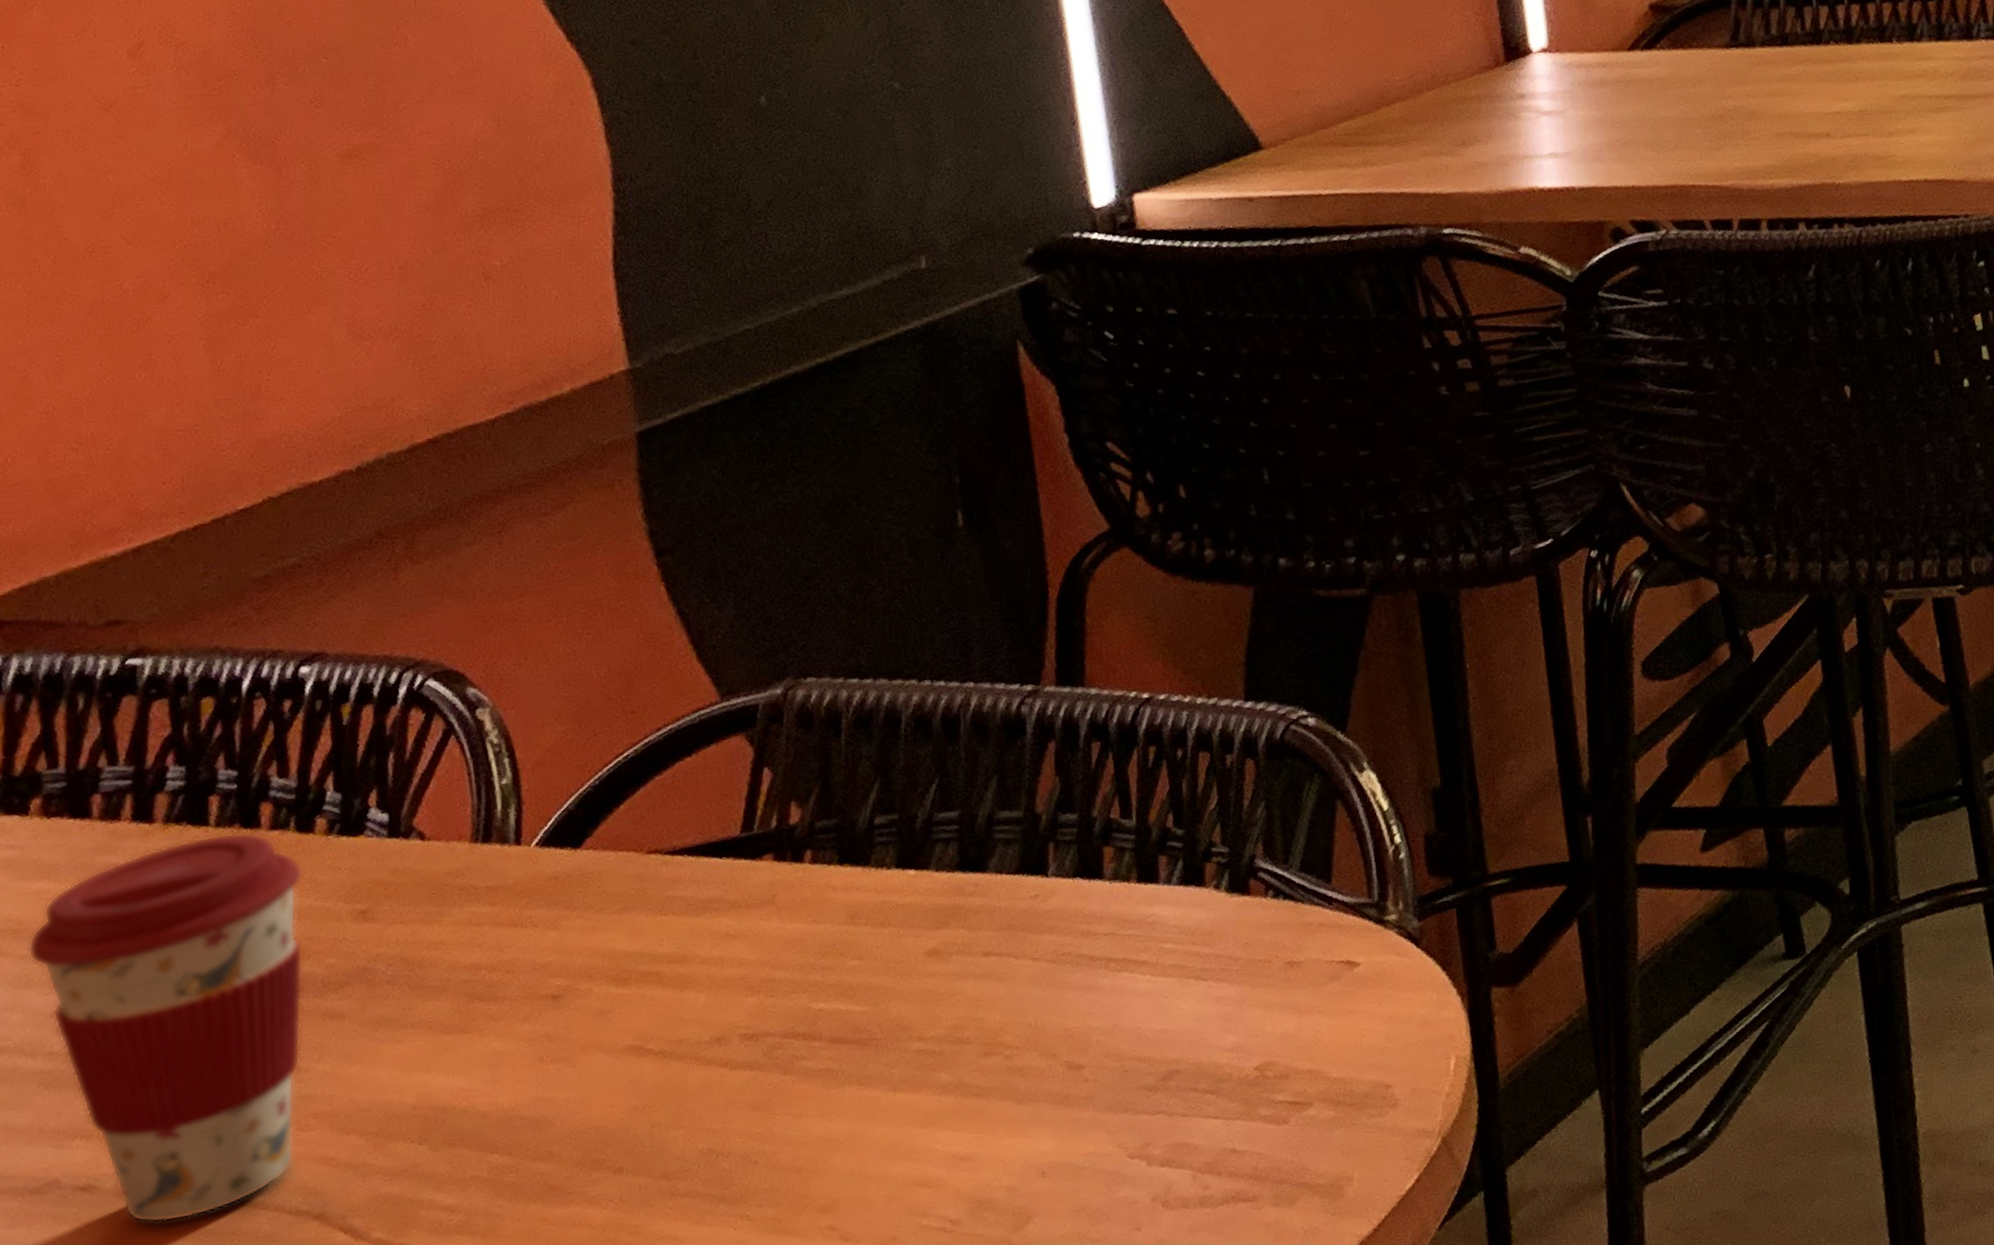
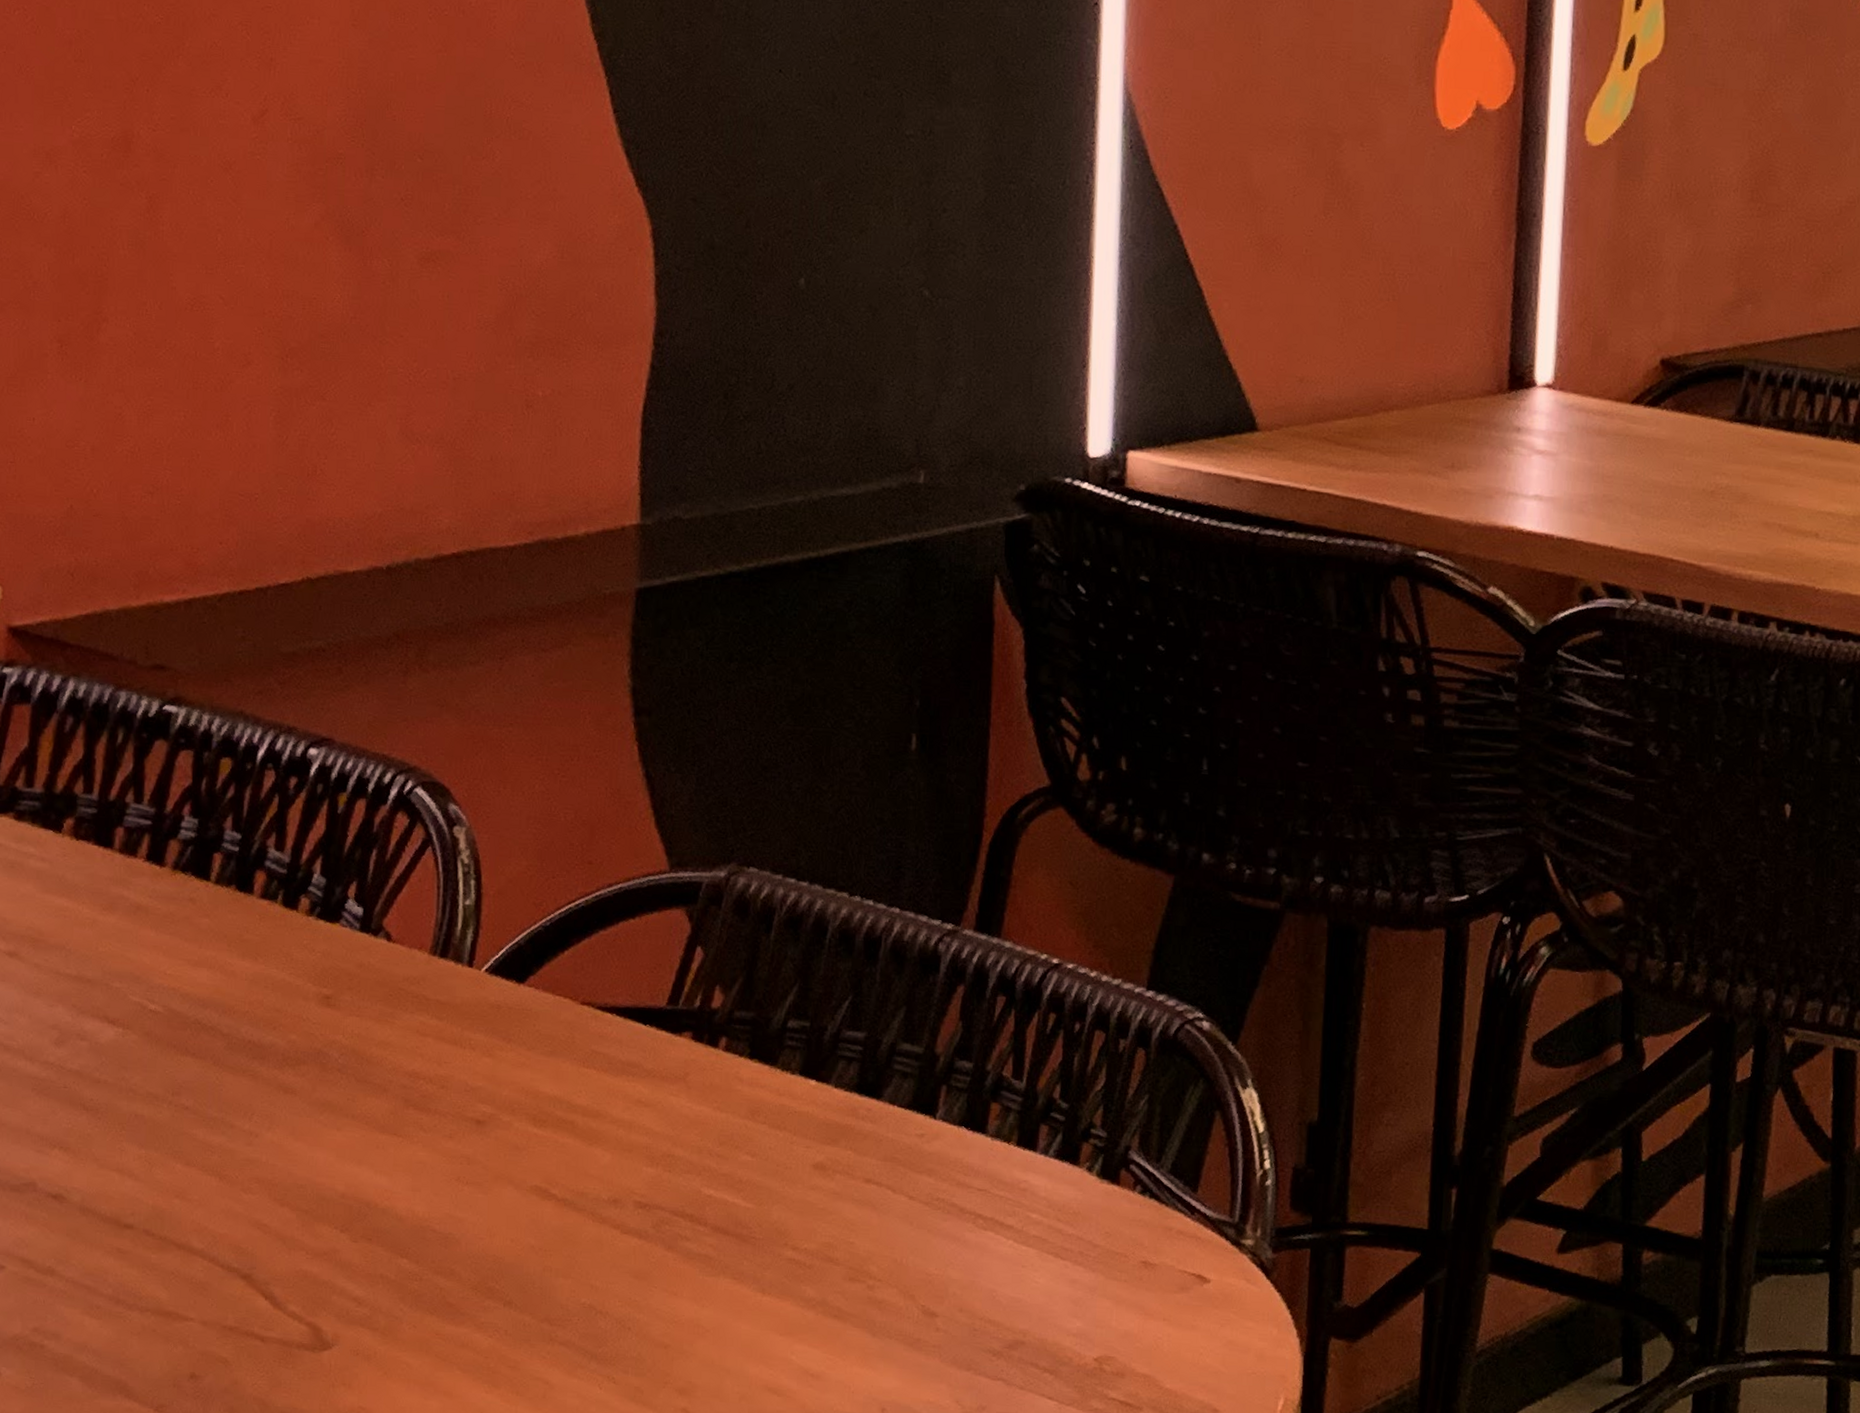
coffee cup: present [28,832,304,1224] -> none [42,890,282,1249]

